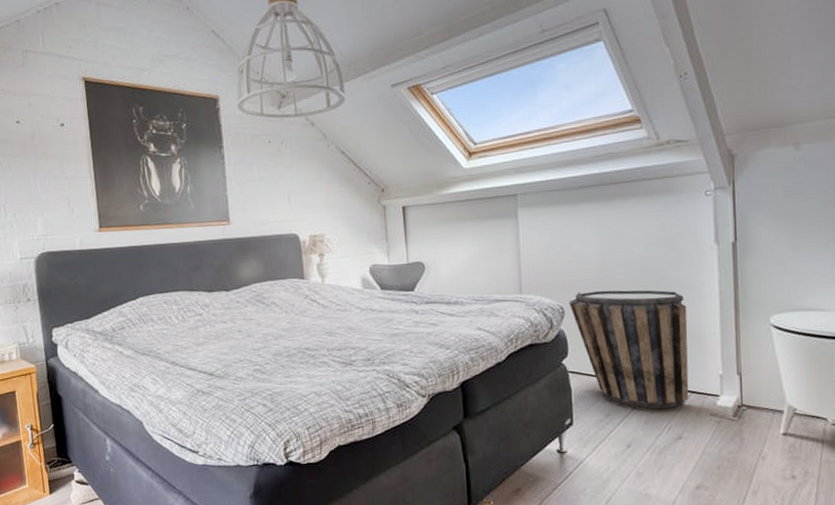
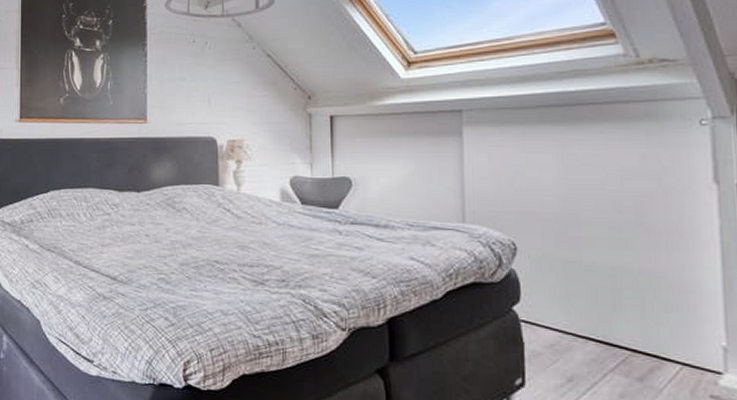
basket: present [568,290,689,409] -> none [522,227,680,381]

